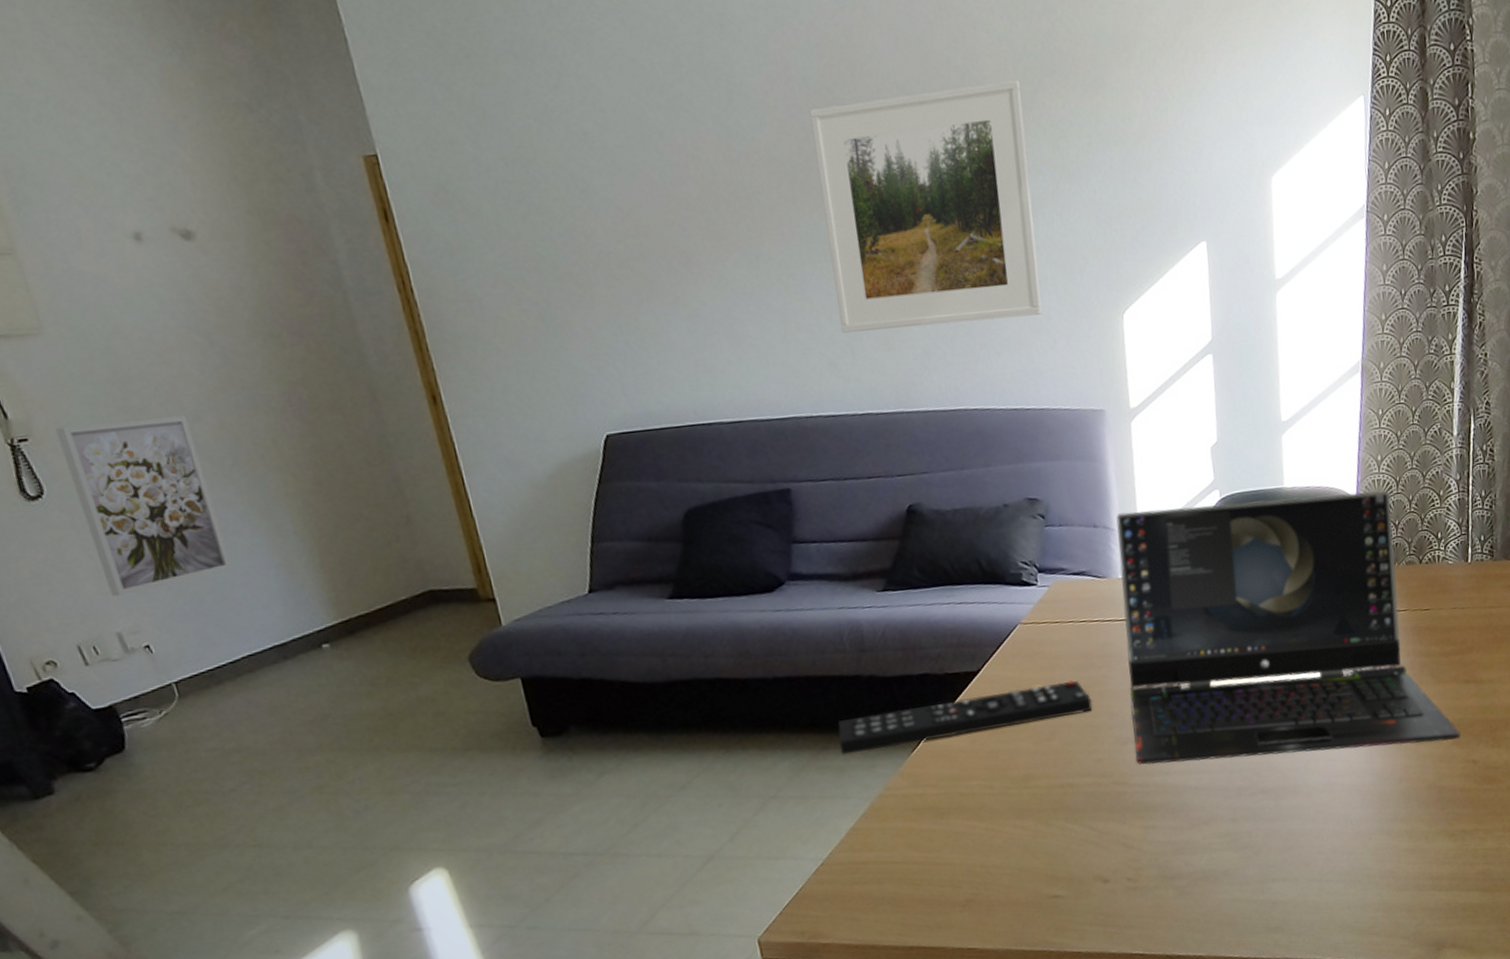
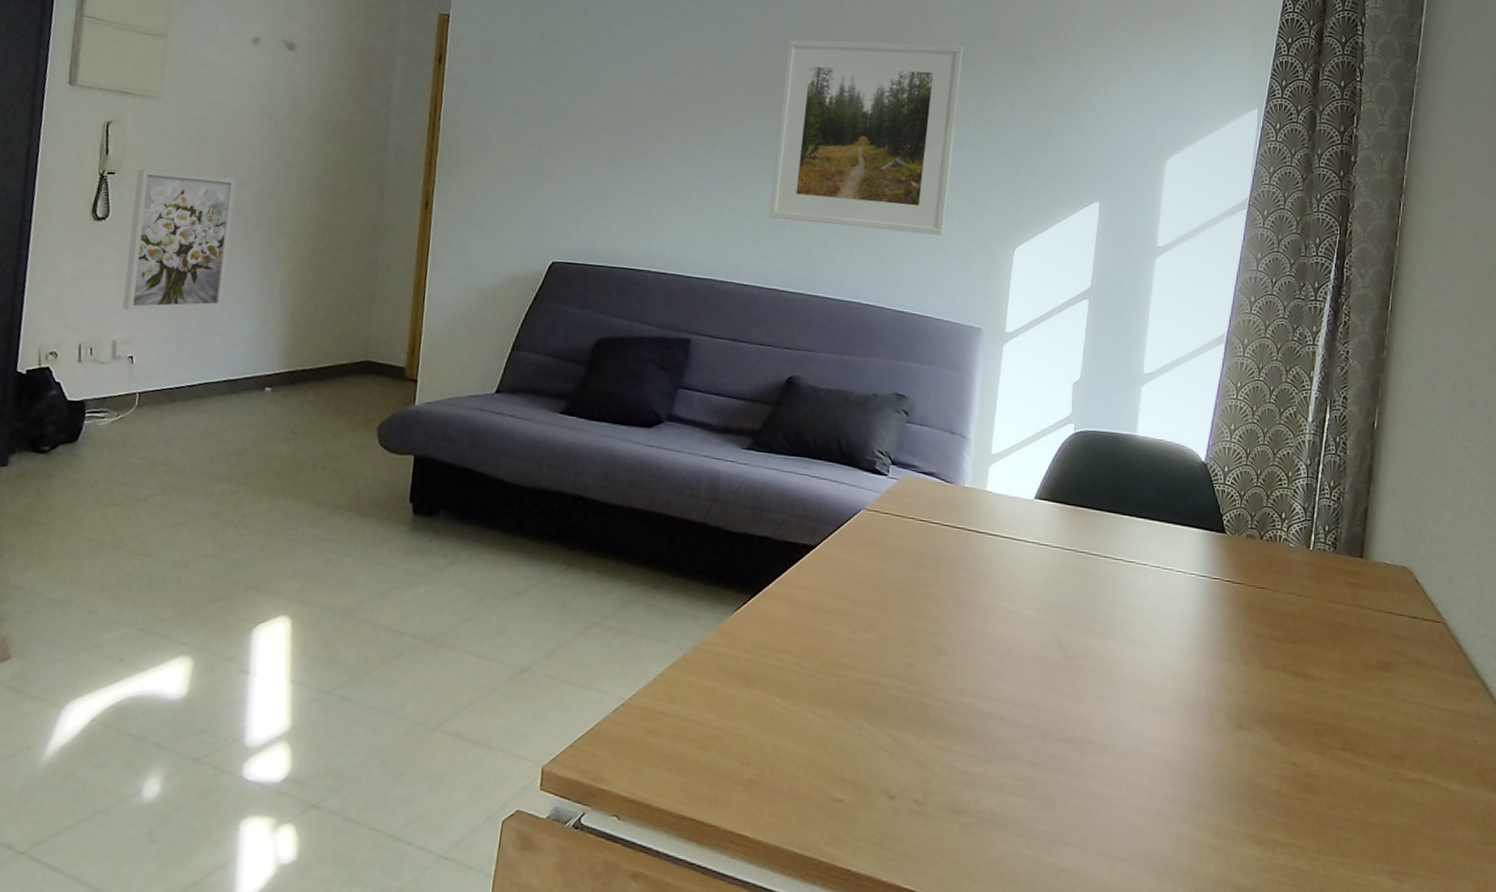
remote control: present [838,680,1093,755] -> none [669,563,916,613]
laptop computer: present [1116,490,1461,765] -> none [946,425,1283,735]

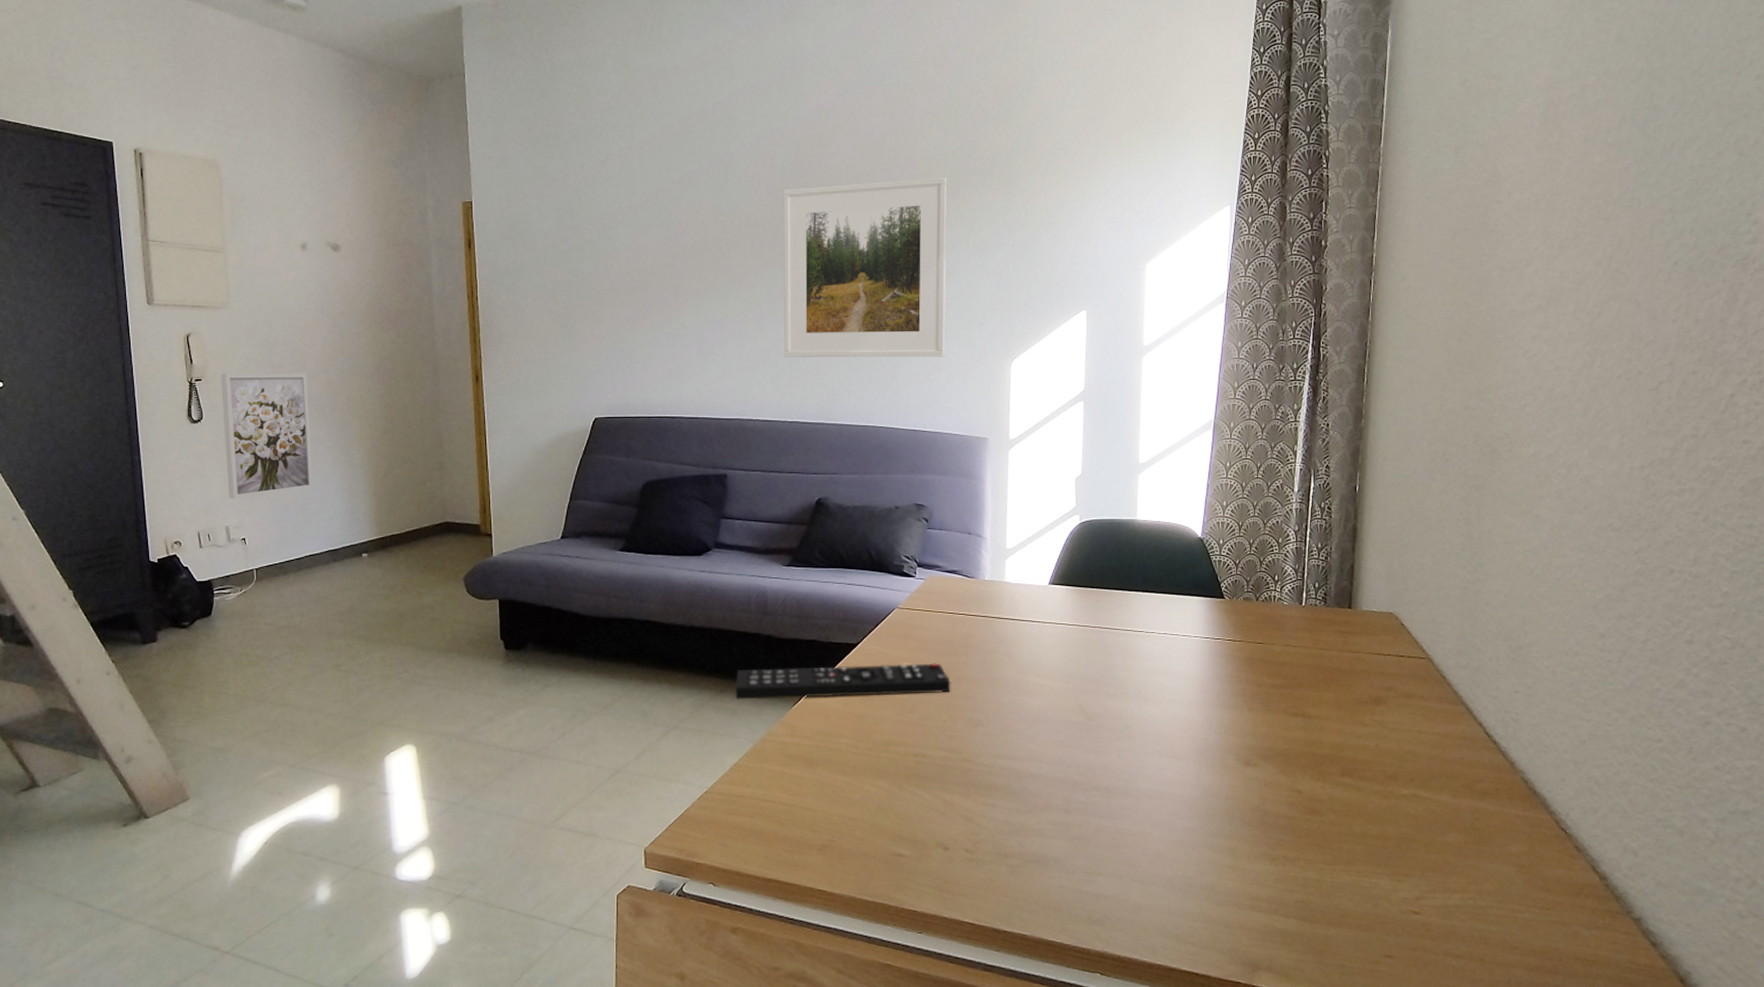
remote control: none [669,563,916,613] -> present [735,663,951,700]

